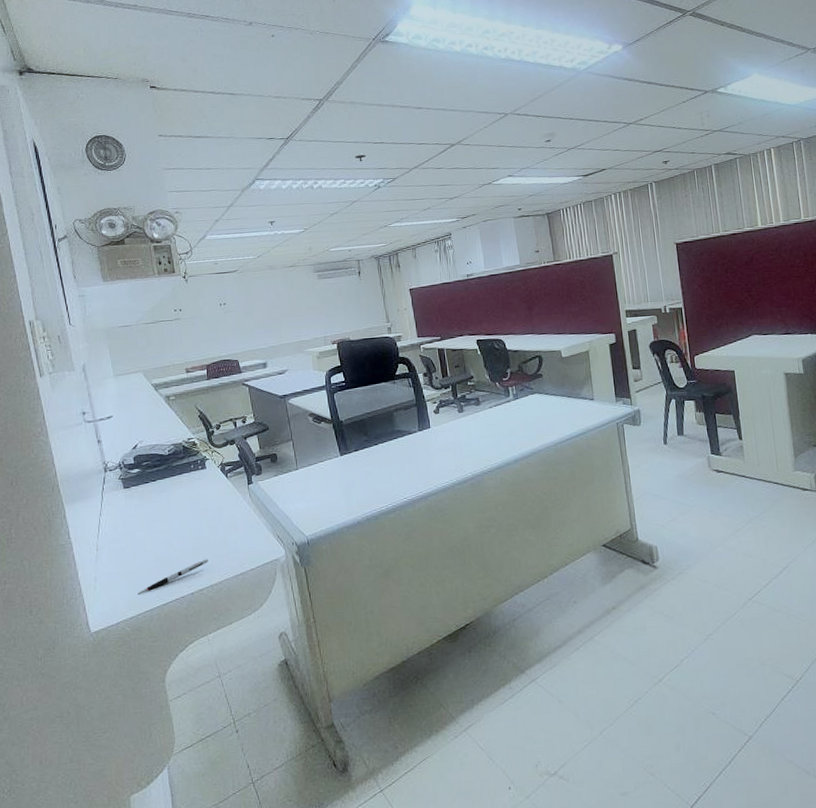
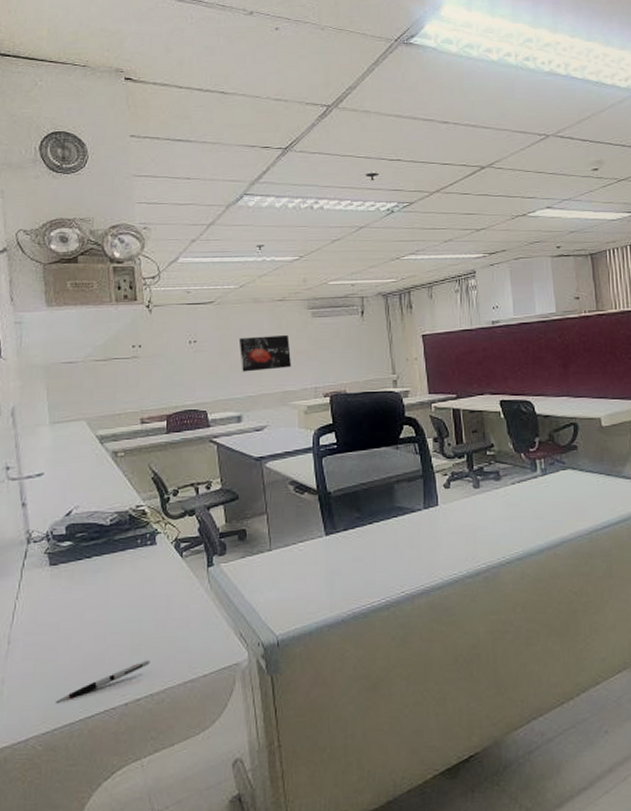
wall art: none [259,294,305,327] -> present [238,334,292,372]

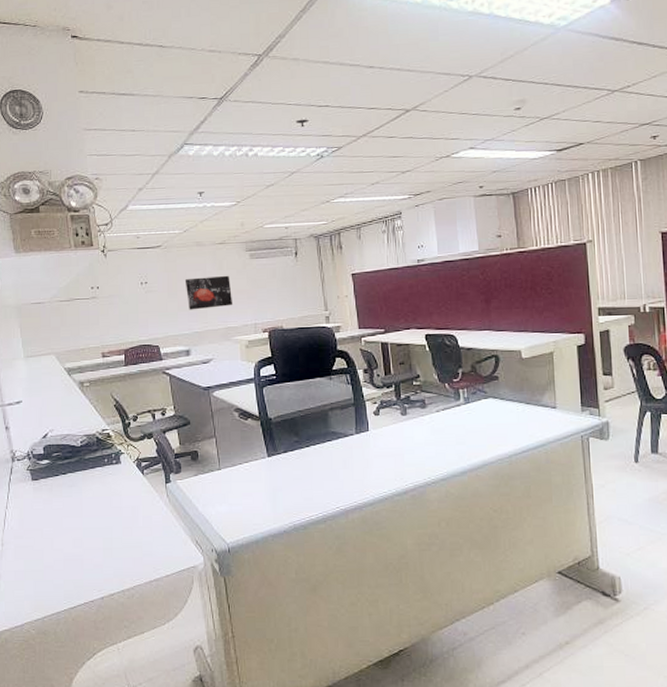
pen: present [56,660,150,703] -> none [44,562,121,595]

